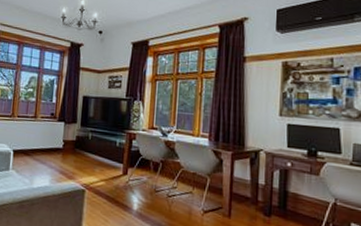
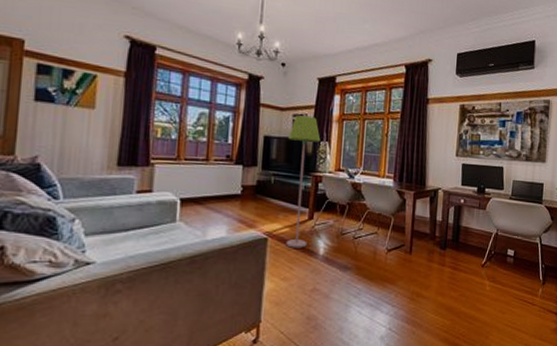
floor lamp: none [102,77,135,202] -> present [286,115,321,248]

